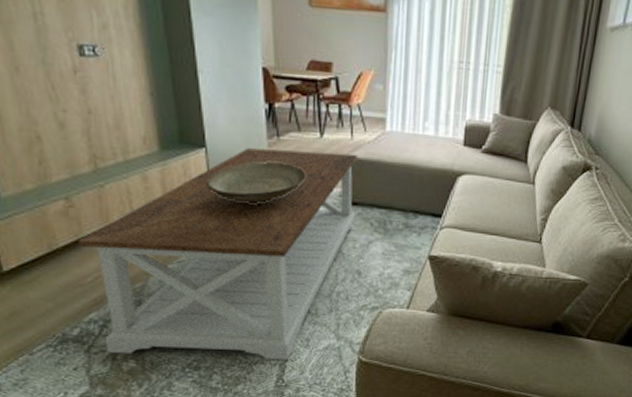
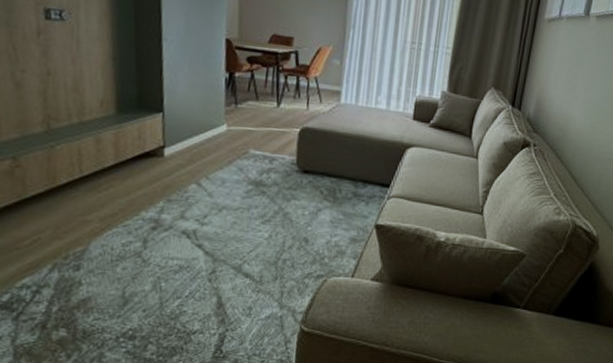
coffee table: present [78,148,358,360] -> none [20,114,313,330]
decorative bowl: present [206,162,307,203] -> none [159,128,261,169]

